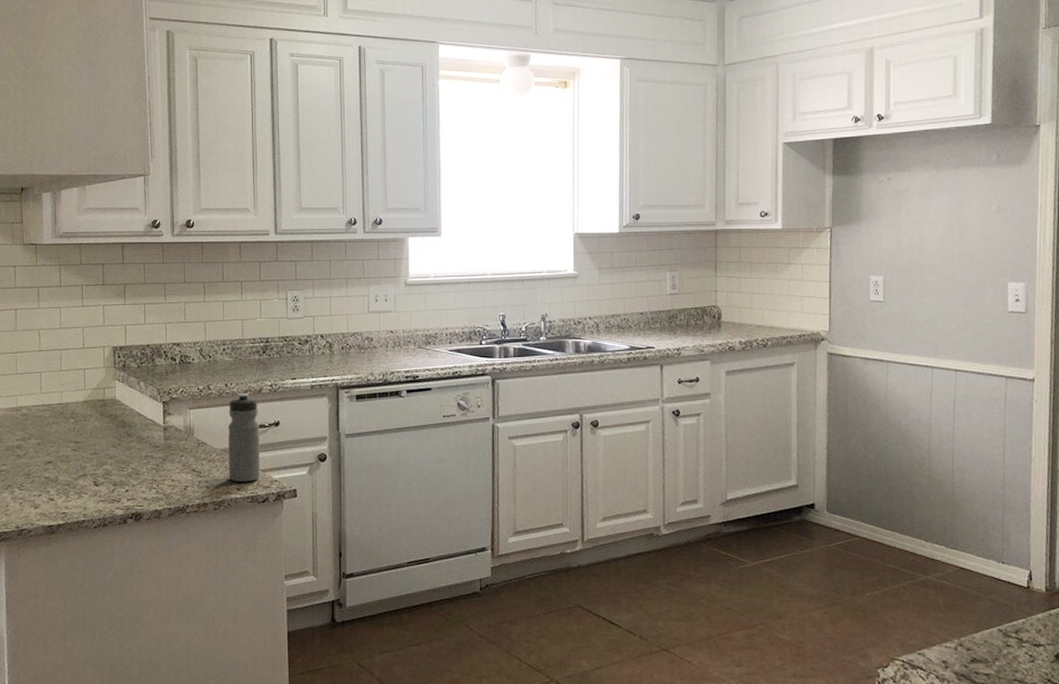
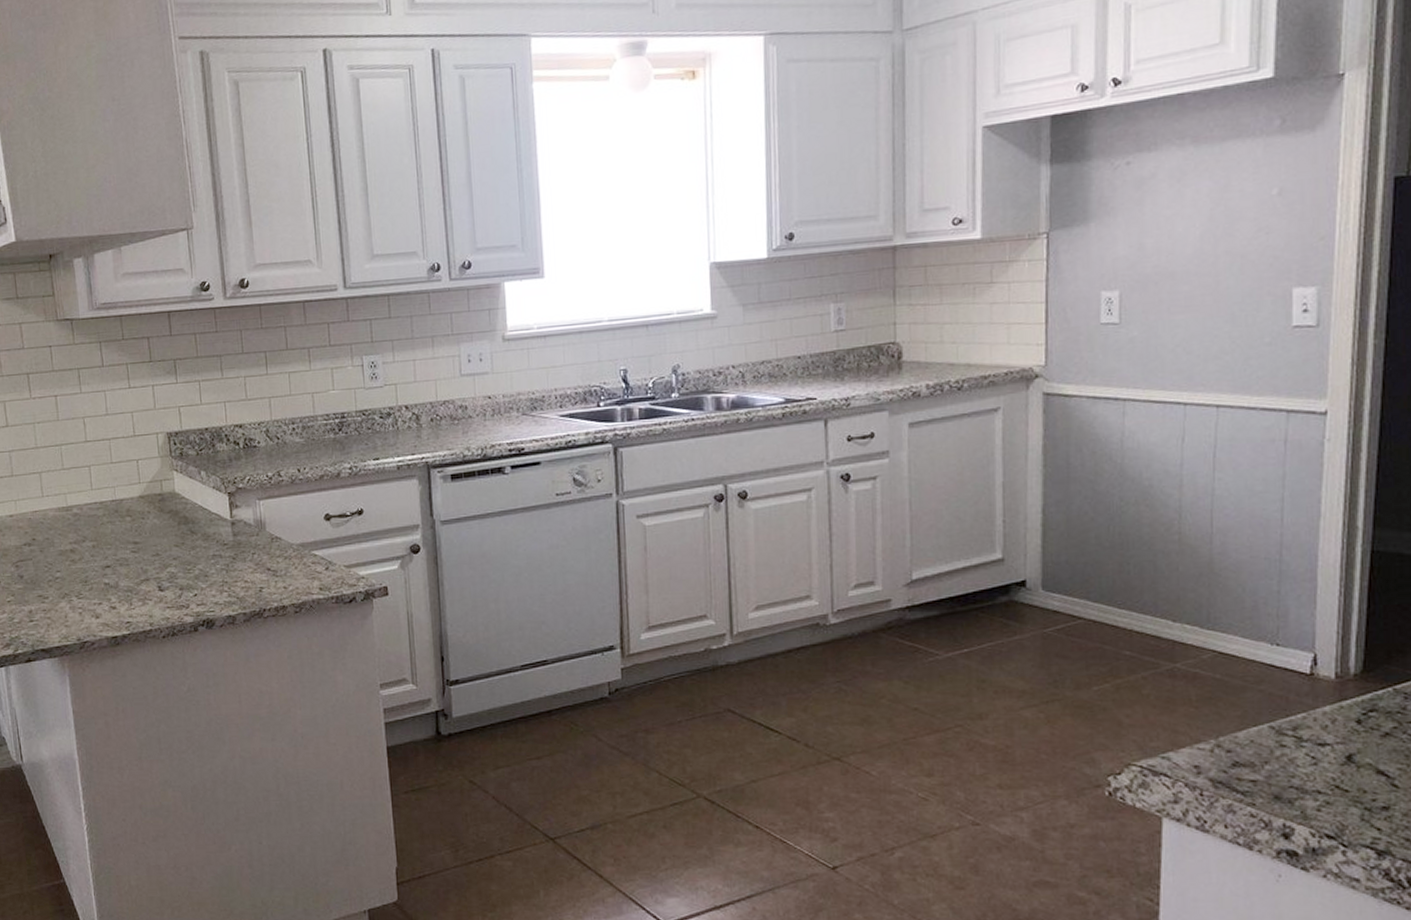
water bottle: present [227,392,261,482] -> none [303,477,345,581]

